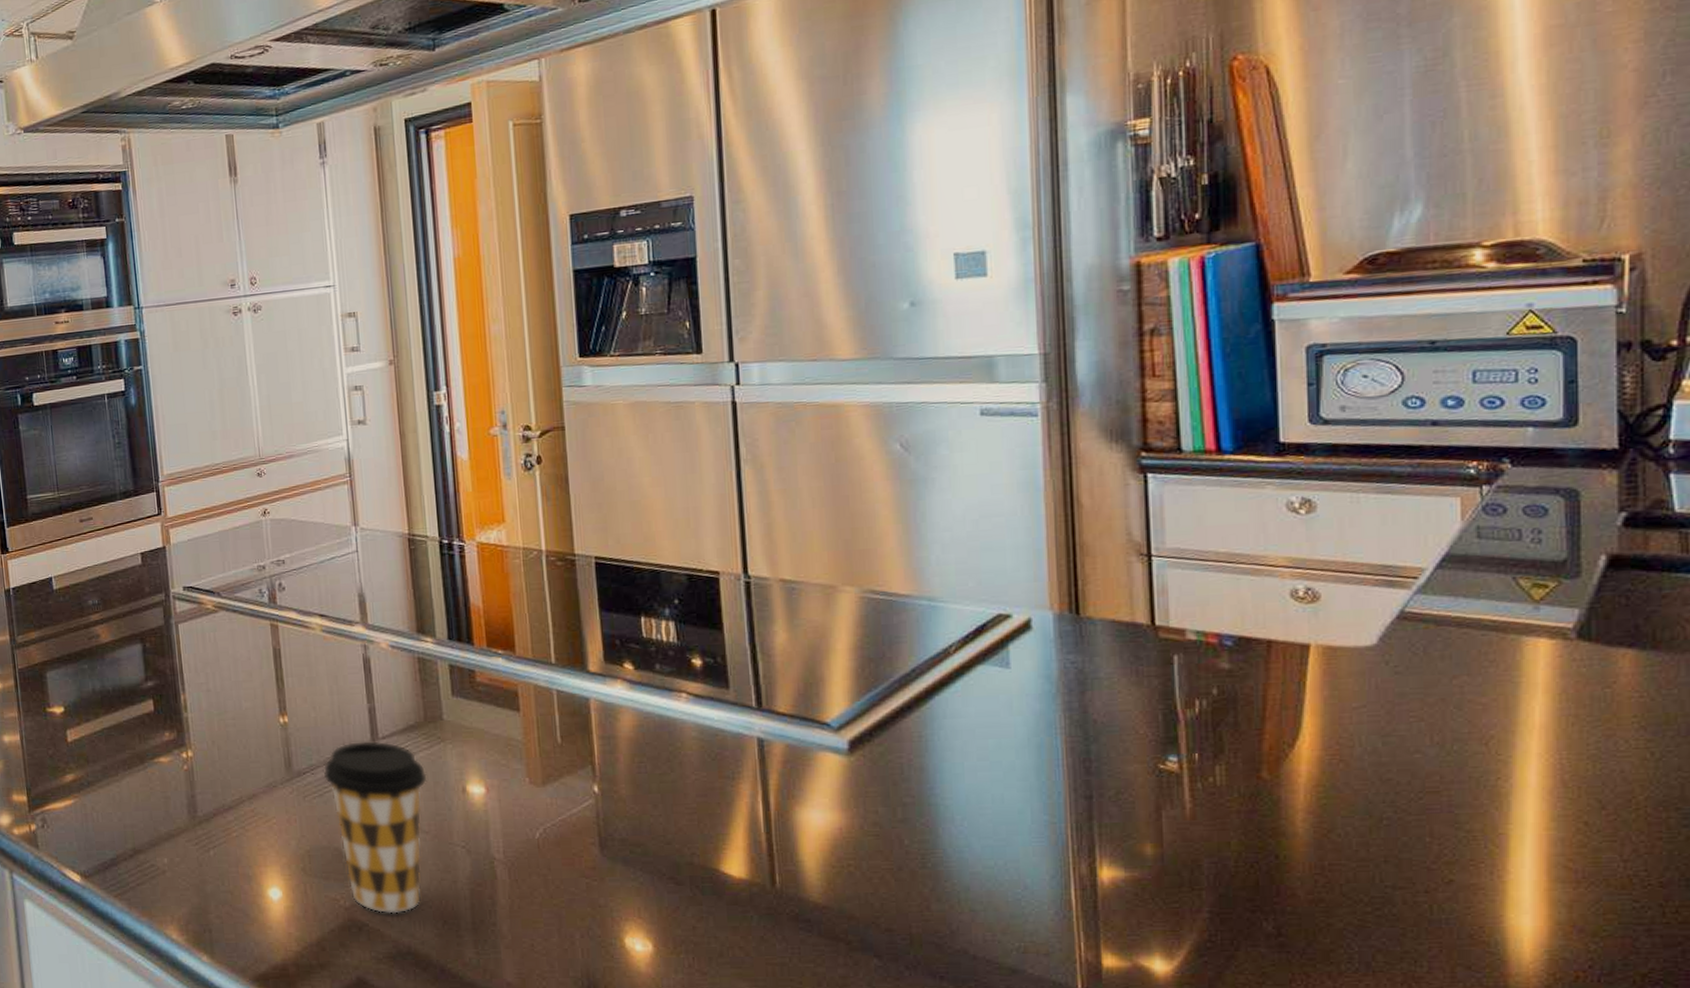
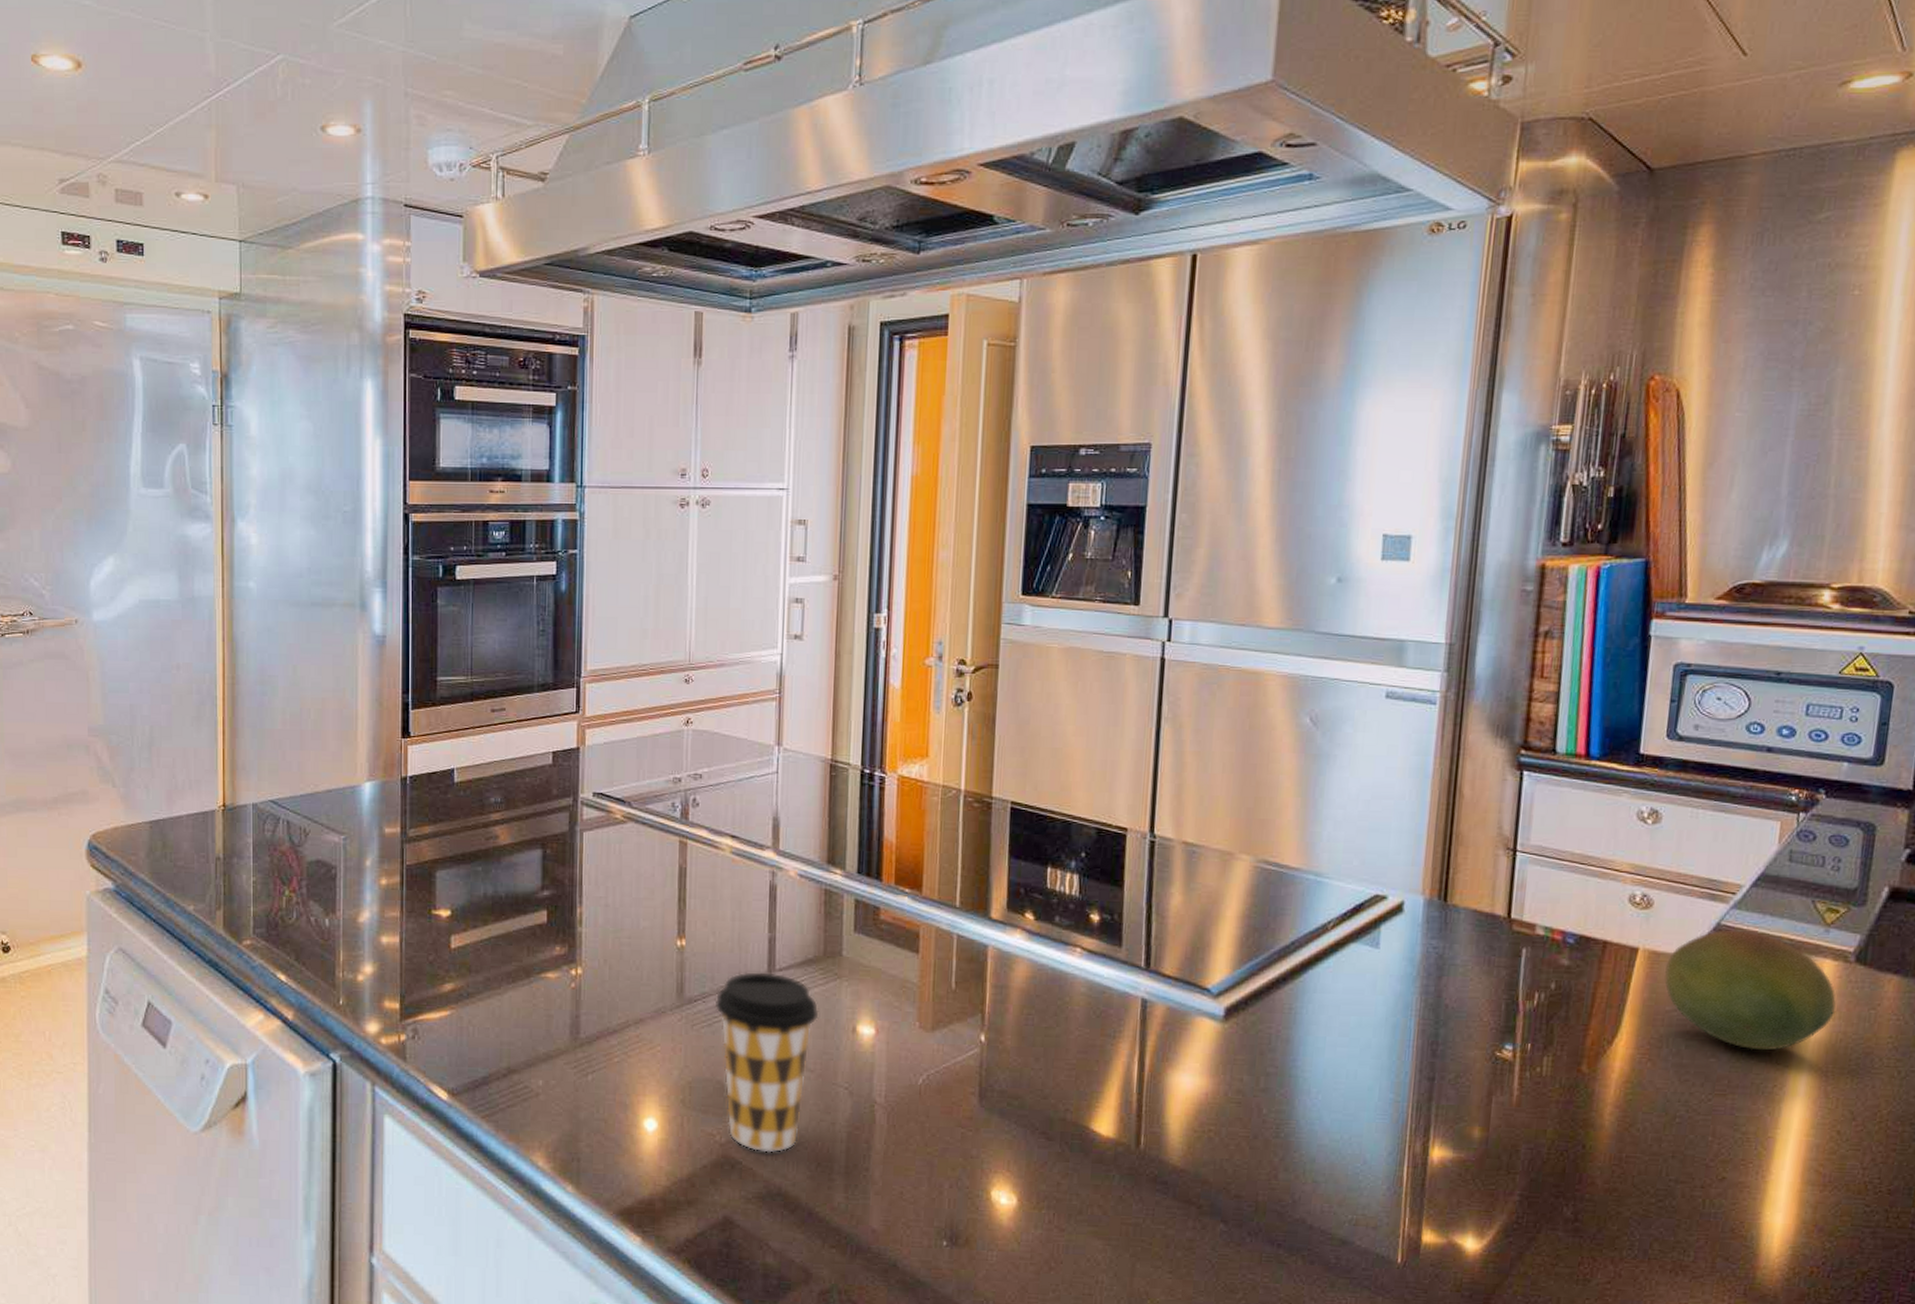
fruit: none [1344,615,1562,742] -> present [1664,929,1836,1051]

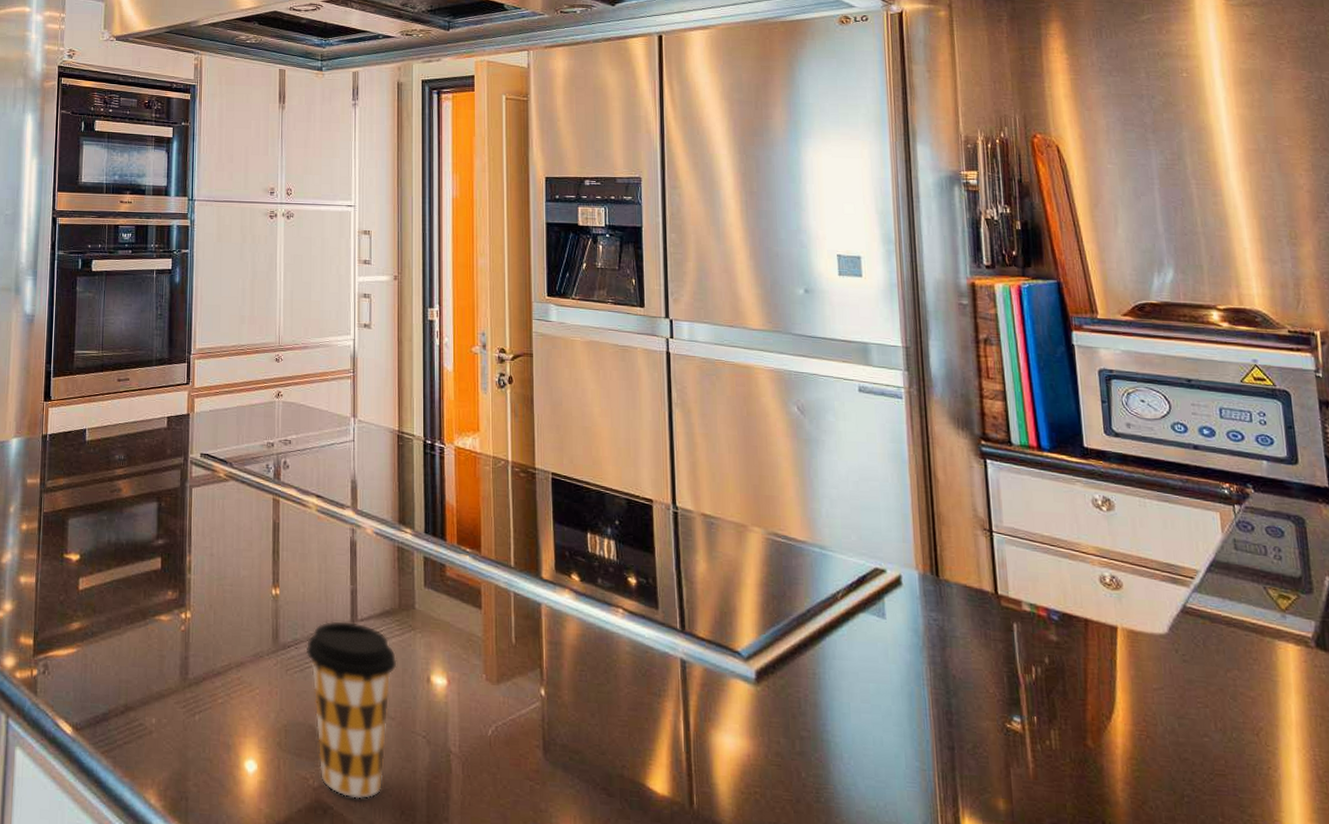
fruit: present [1664,929,1836,1051] -> none [1144,611,1309,732]

